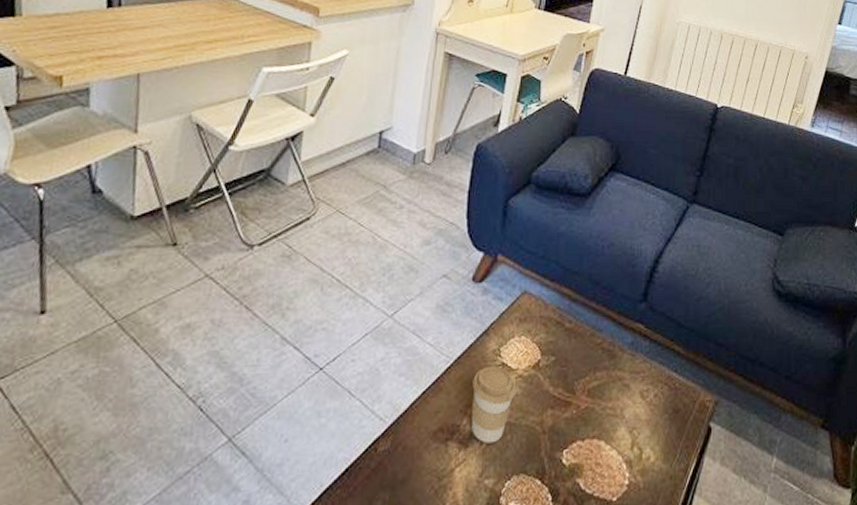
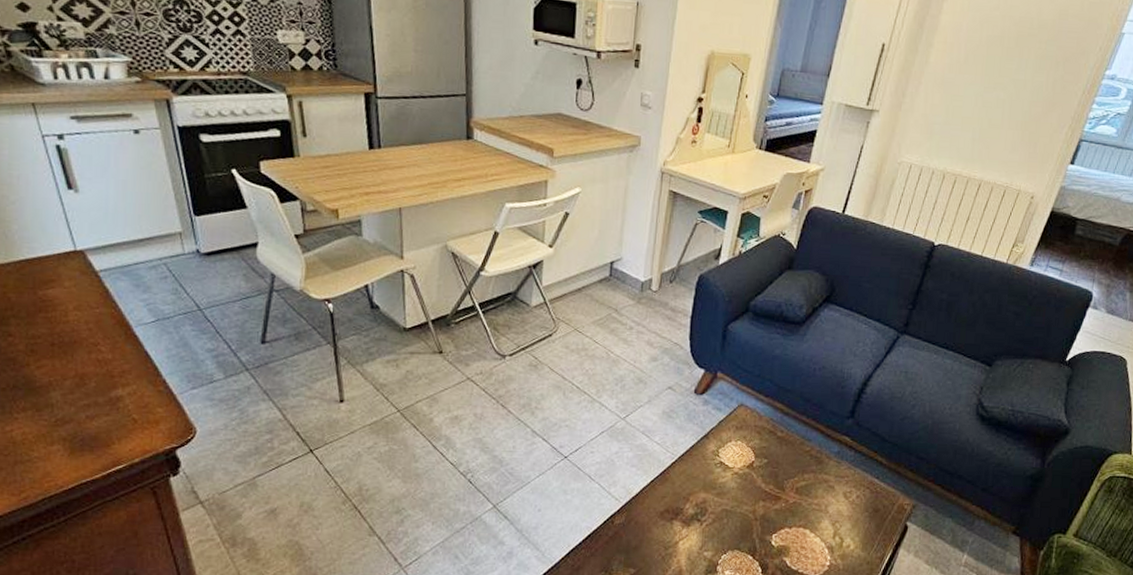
coffee cup: present [471,366,517,444] -> none [693,464,733,525]

